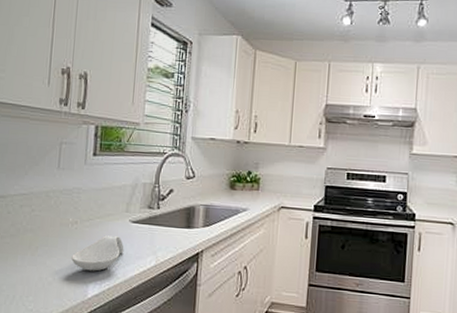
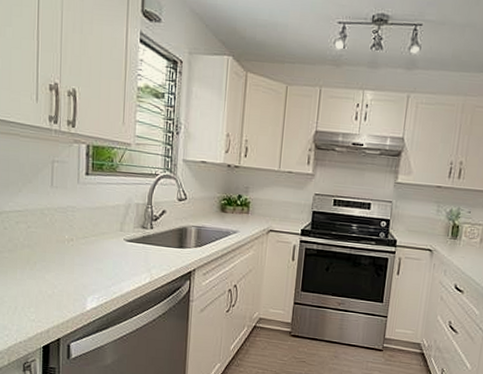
spoon rest: present [71,235,124,271] -> none [69,253,120,286]

